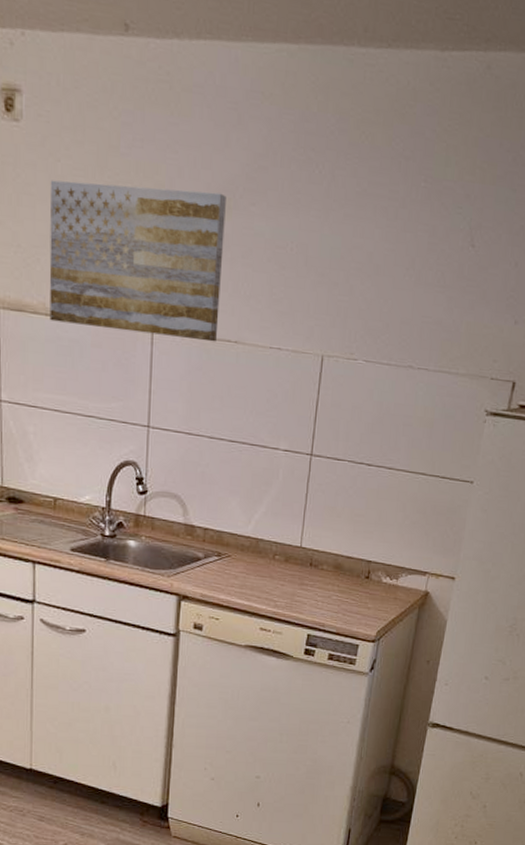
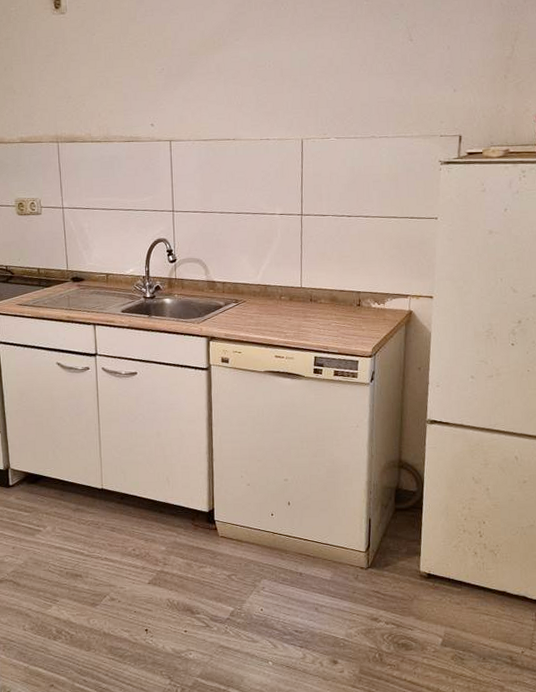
wall art: present [49,180,226,342] -> none [89,36,220,146]

